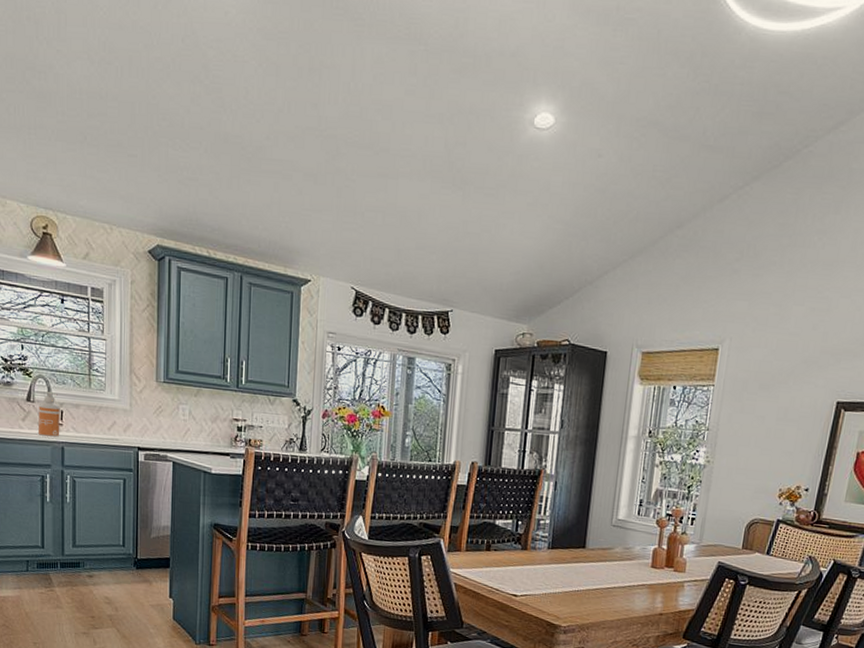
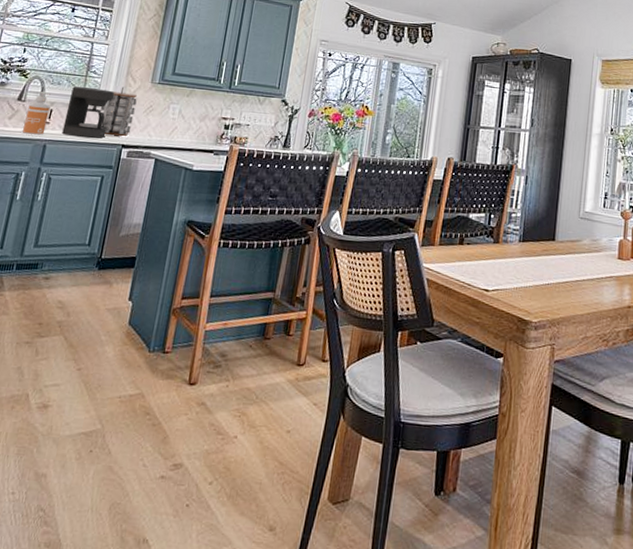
coffee maker: none [77,386,122,442] -> present [62,86,115,139]
spice rack: none [109,384,145,439] -> present [97,85,138,137]

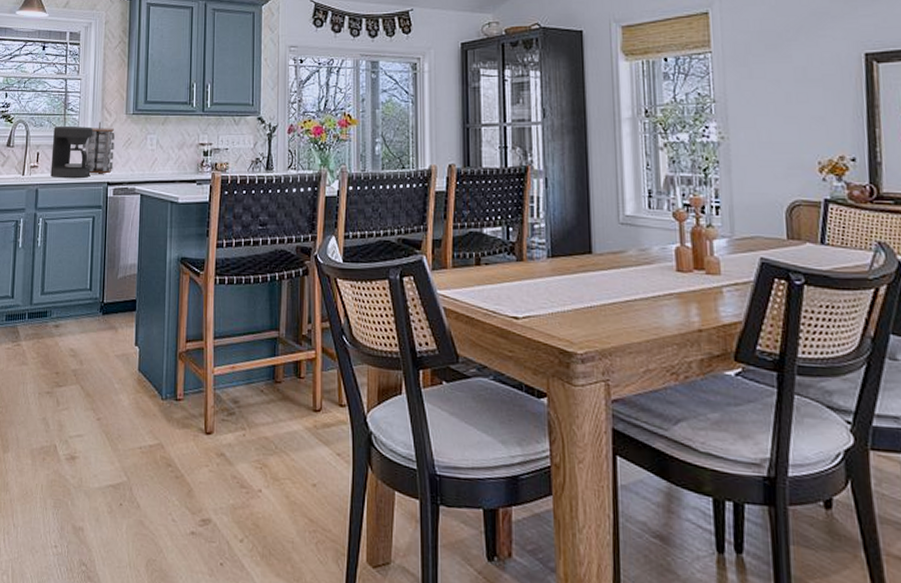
soap dispenser: present [22,92,51,136] -> none [15,136,37,181]

